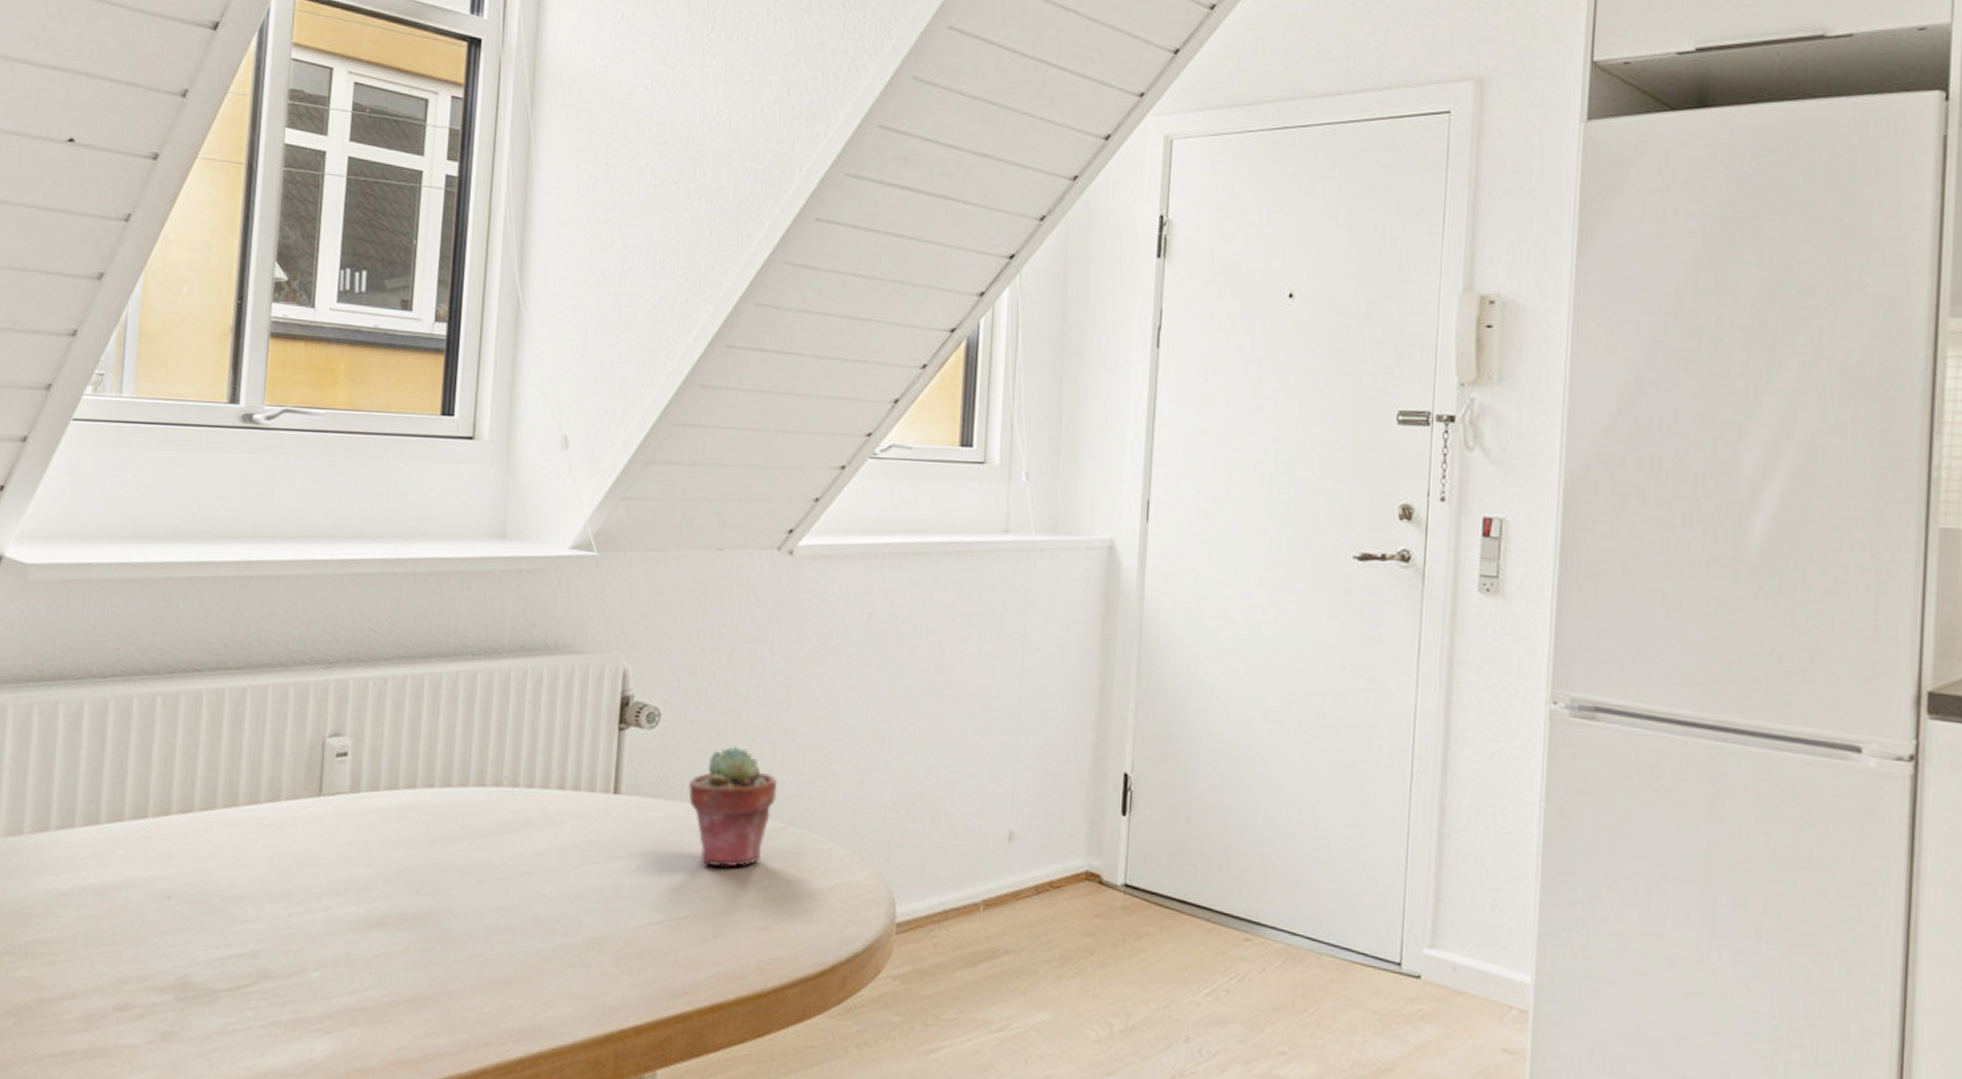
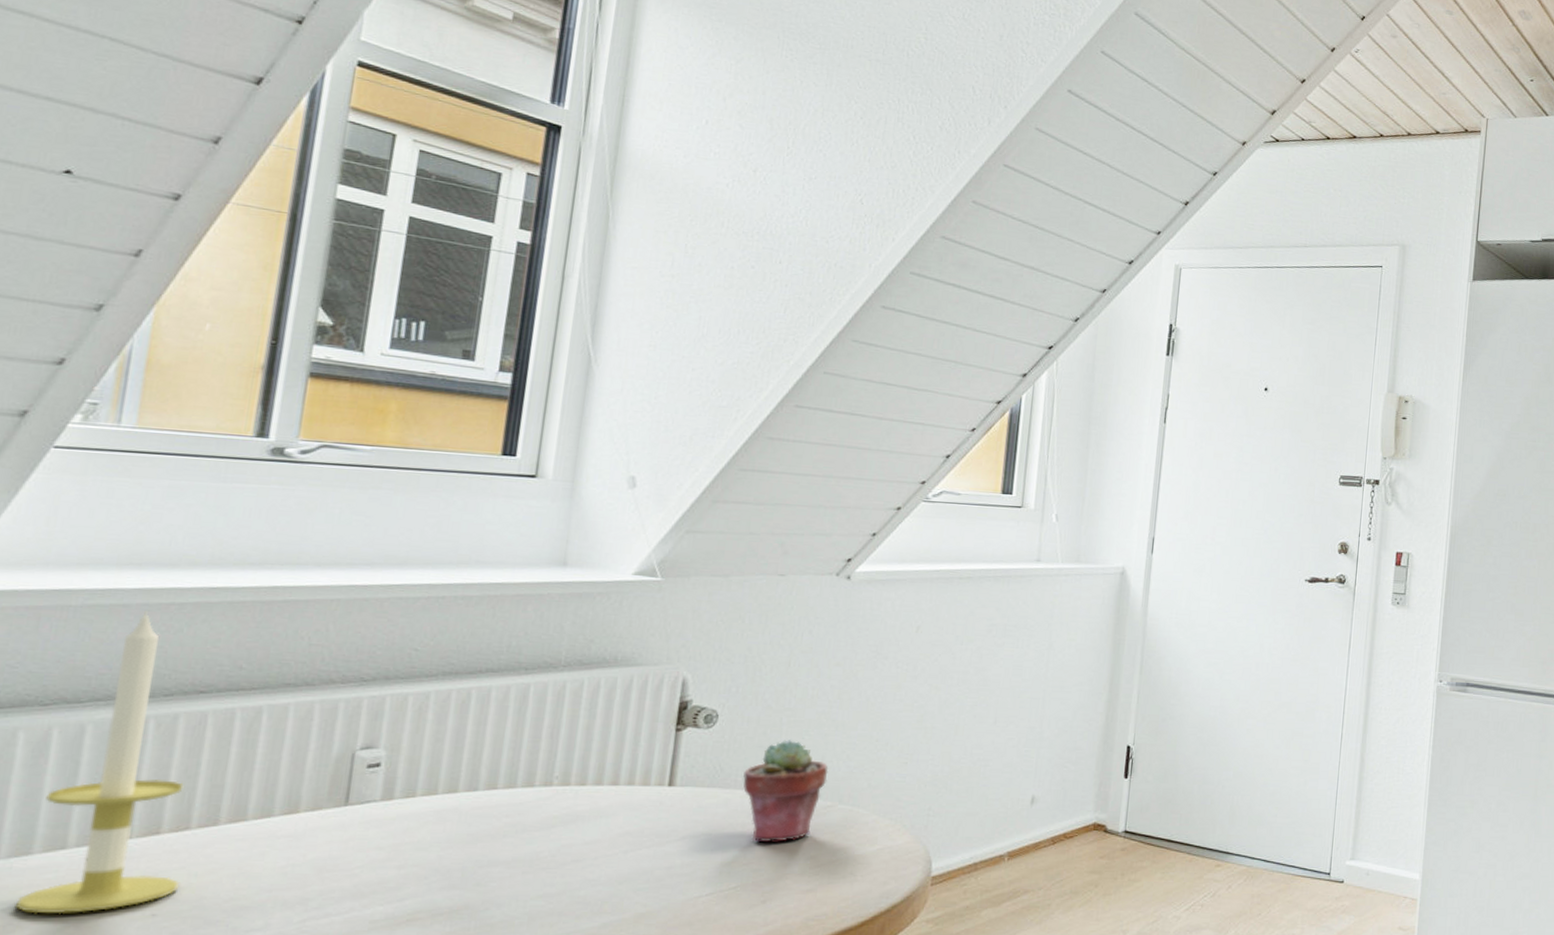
candle: none [64,584,188,890] -> present [14,610,184,914]

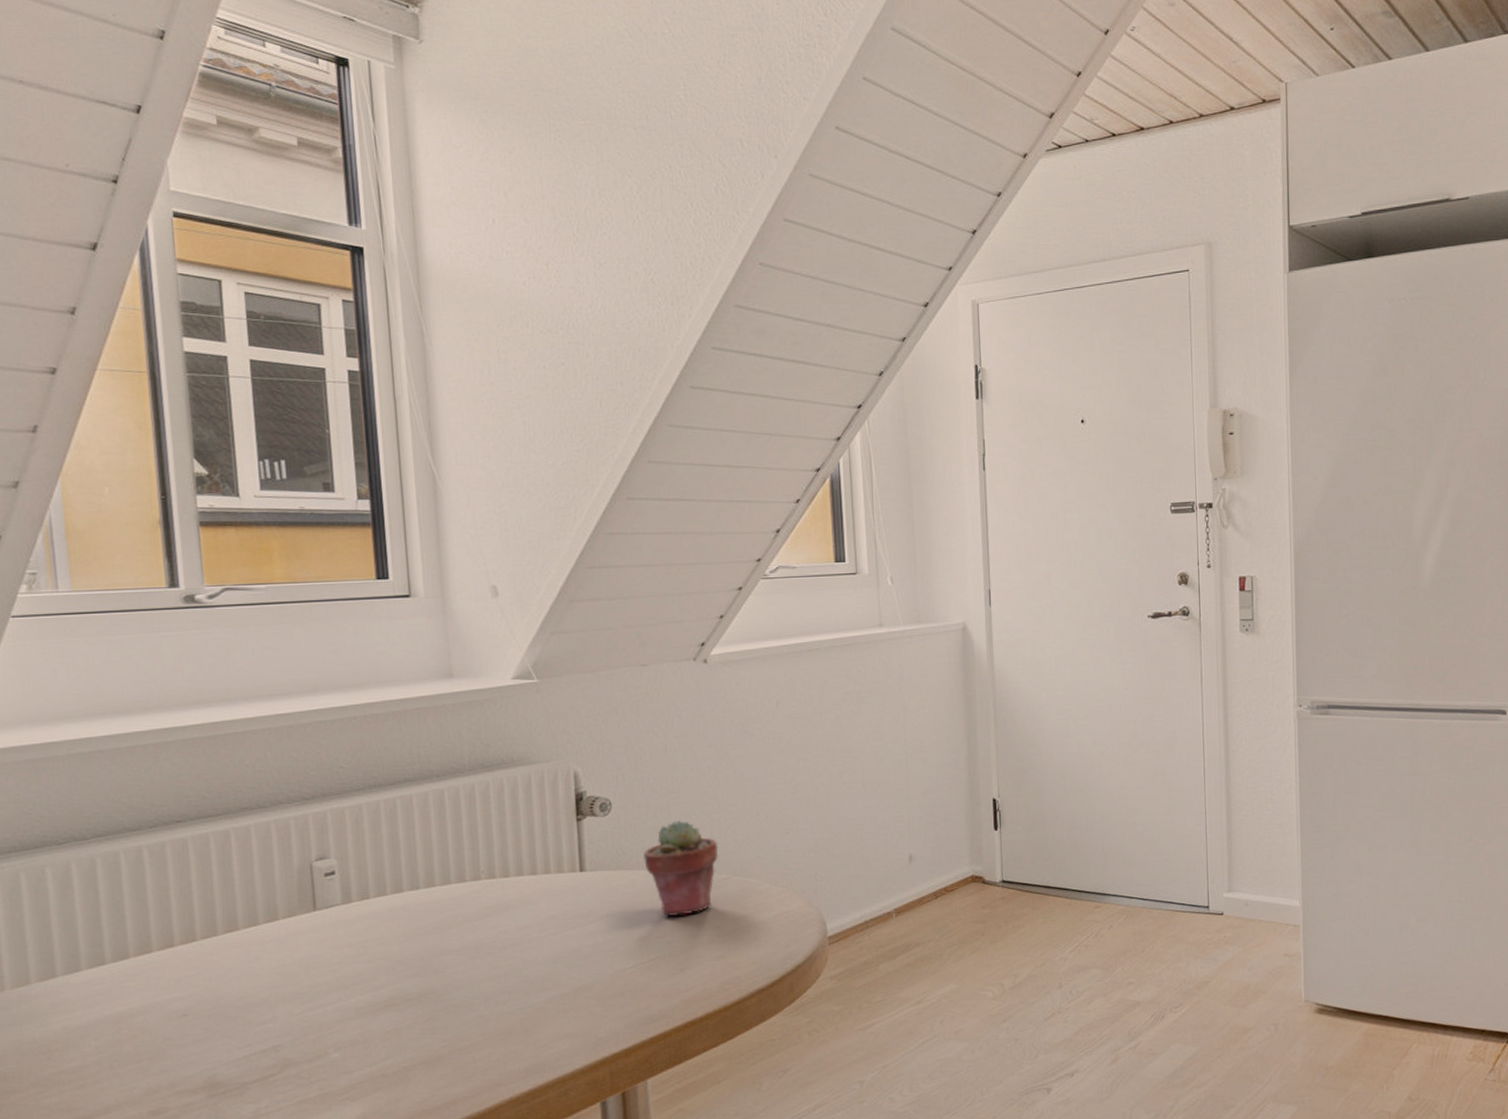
candle: present [14,610,184,914] -> none [78,754,199,1020]

